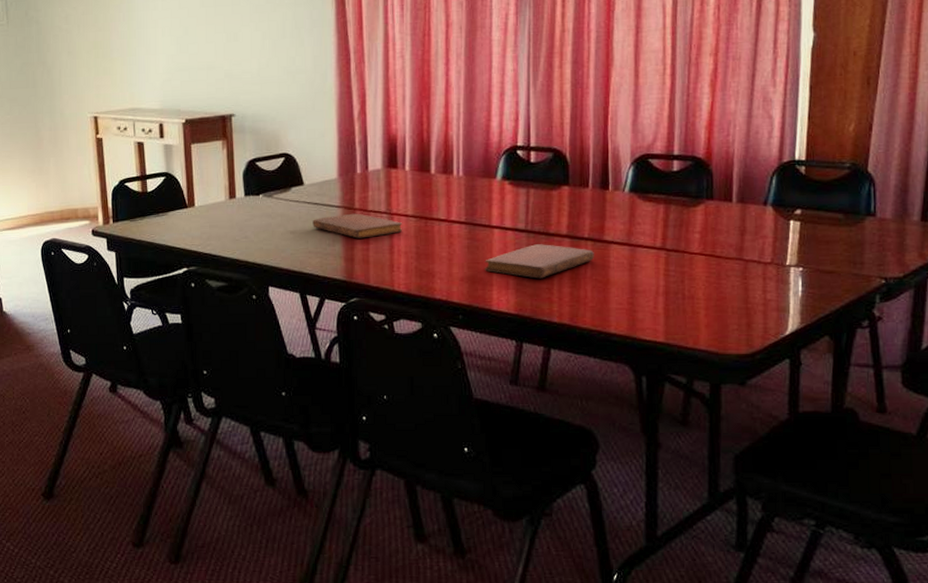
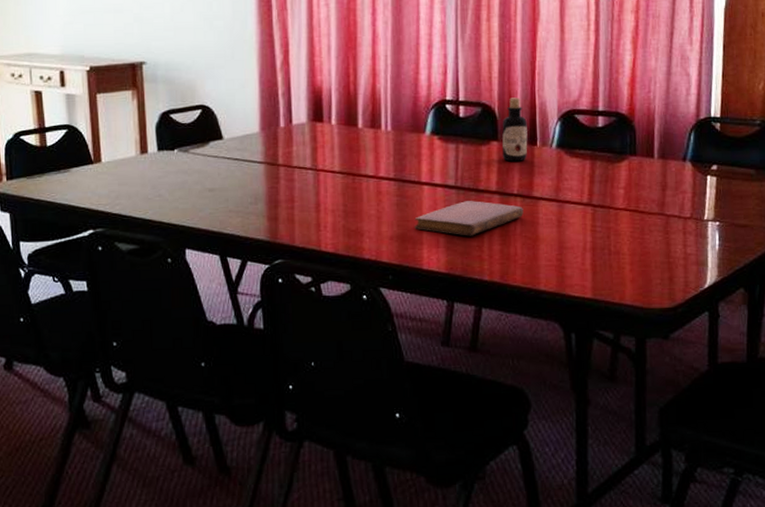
notebook: present [313,213,403,239] -> none [233,169,330,196]
bottle: none [573,142,600,206] -> present [502,97,528,162]

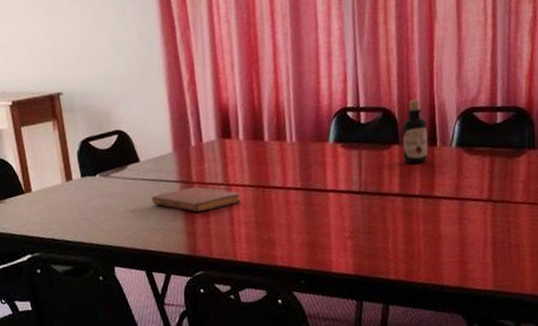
notebook: none [233,169,330,196] -> present [152,186,241,212]
notebook: present [414,201,524,236] -> none [322,204,426,239]

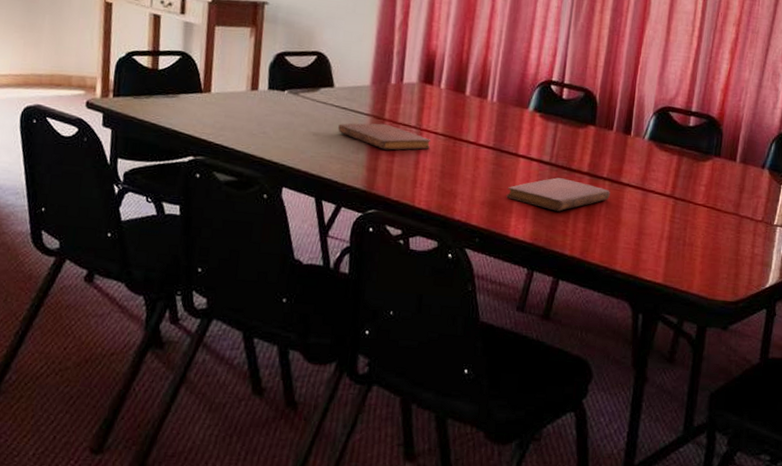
notebook: none [322,204,426,239] -> present [506,177,610,212]
bottle: present [402,99,428,164] -> none [597,87,625,148]

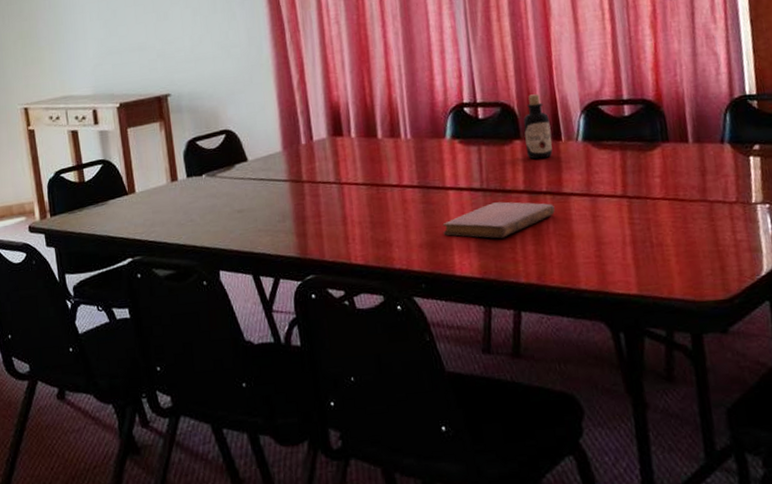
notebook: present [338,123,431,150] -> none [260,185,355,212]
bottle: none [597,87,625,148] -> present [523,94,553,159]

